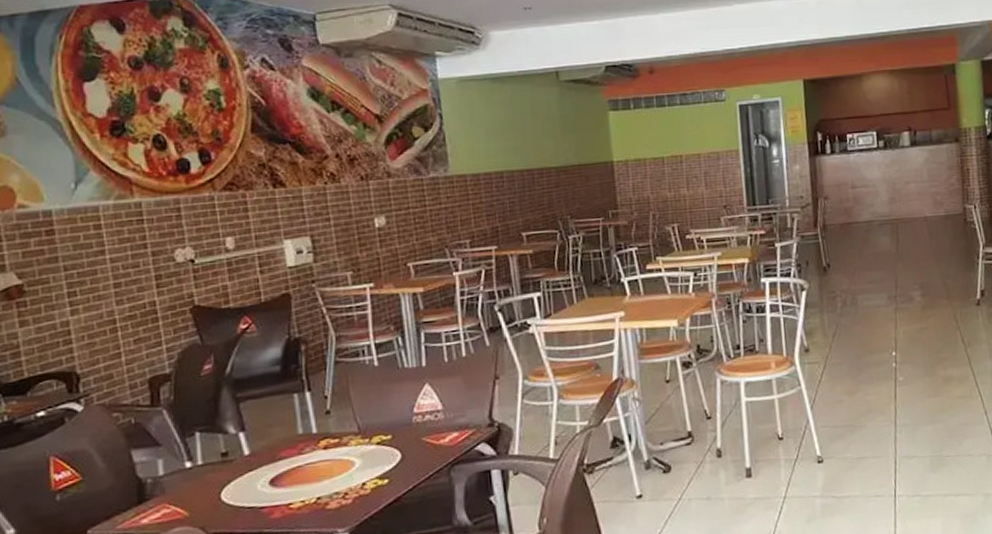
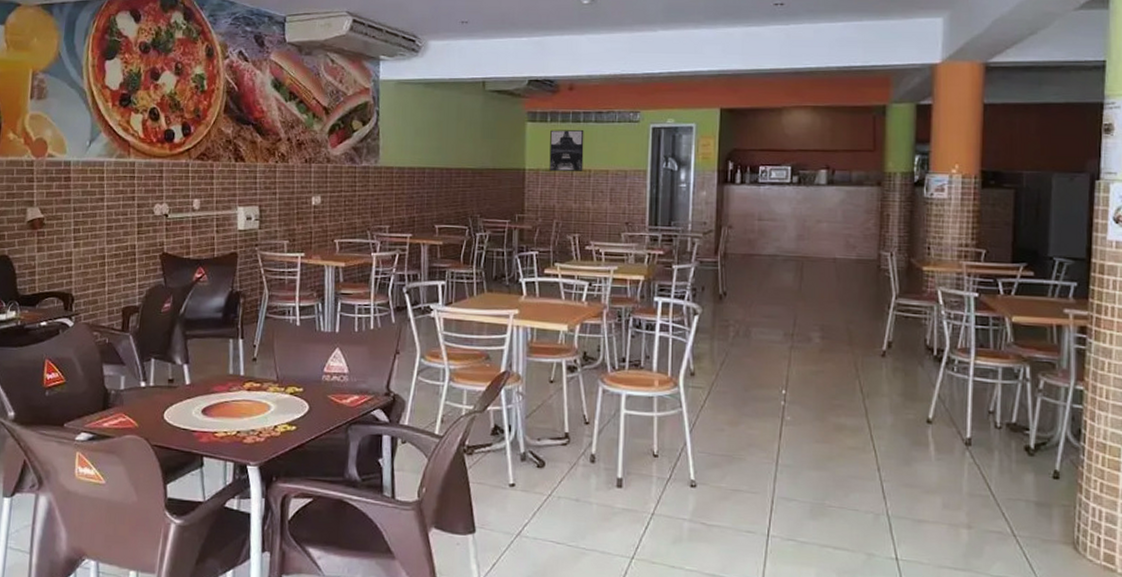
wall art: none [635,113,674,161] -> present [549,129,584,172]

